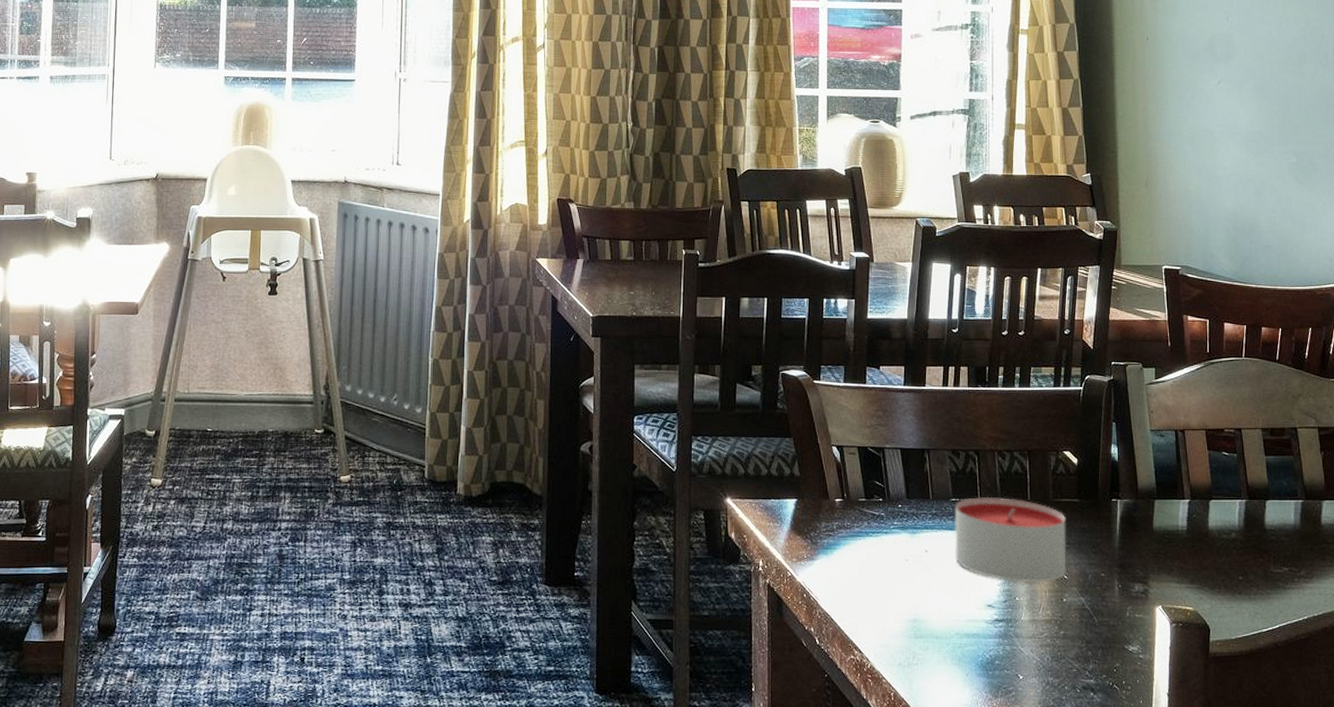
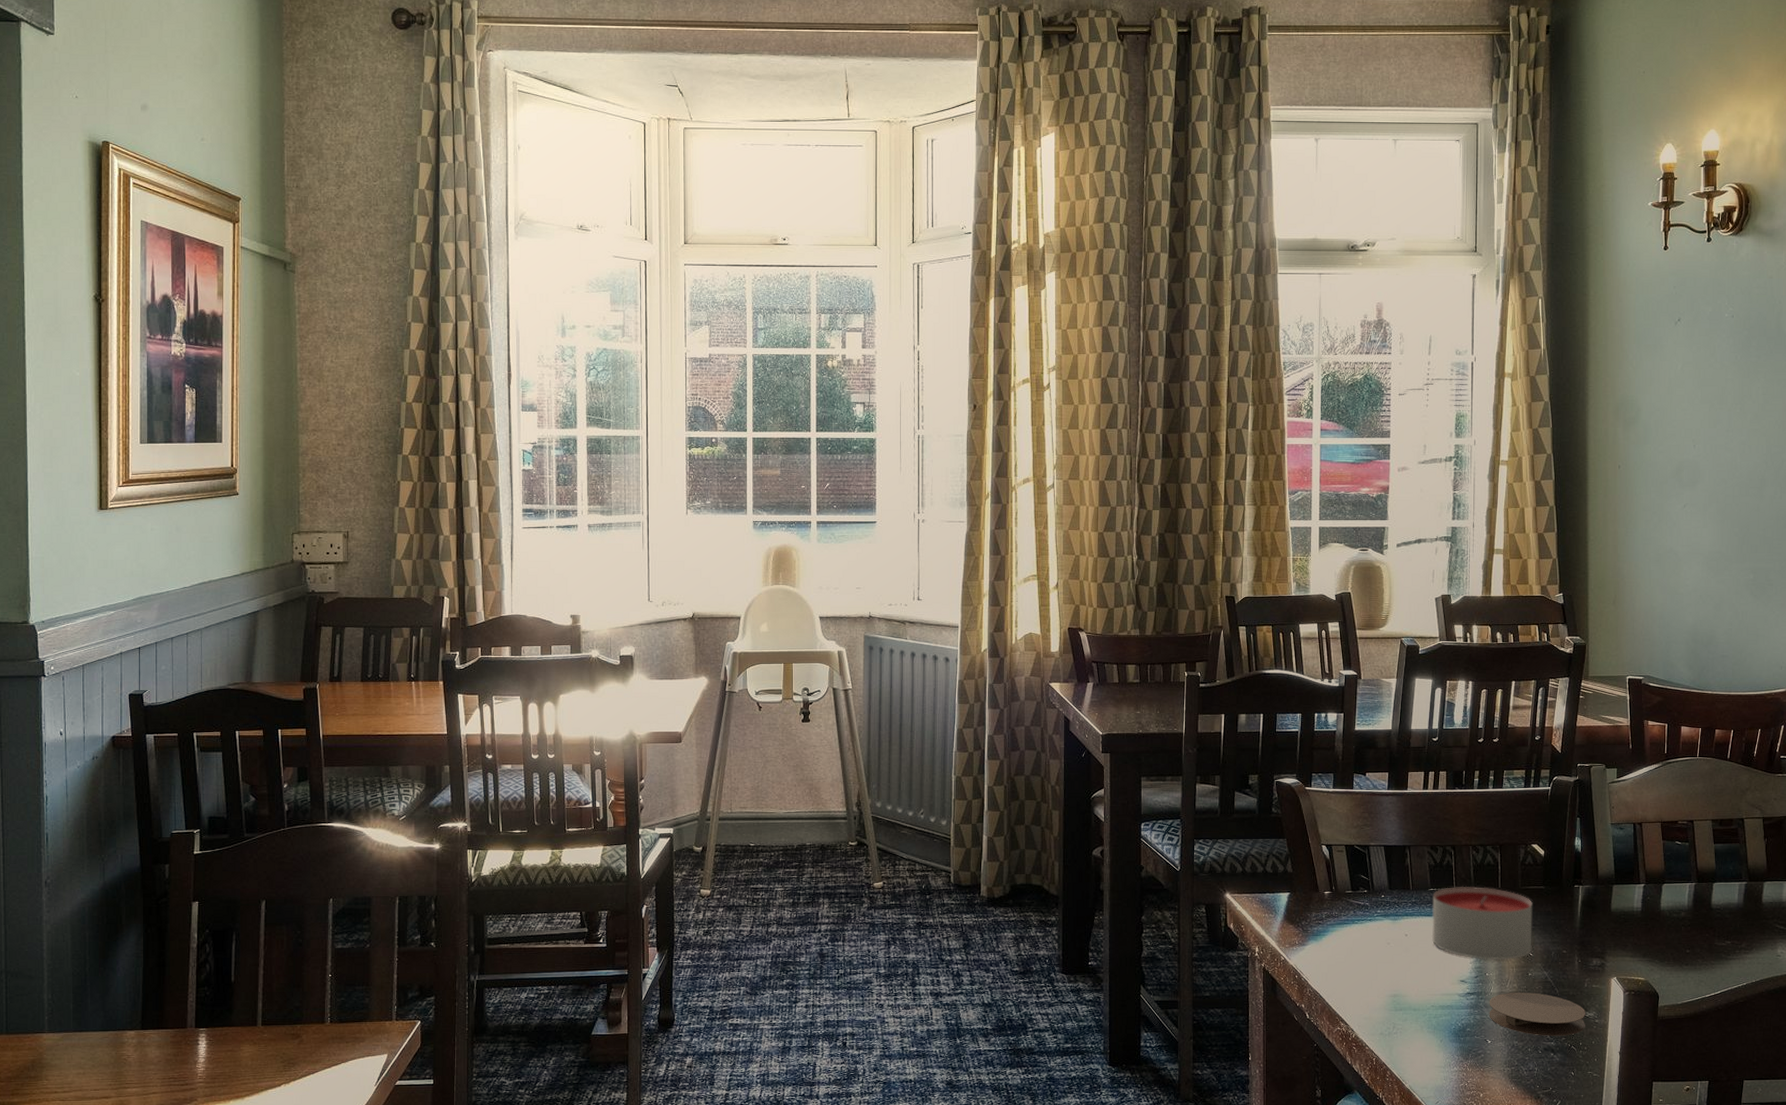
coaster: none [1020,621,1128,673] -> present [1489,993,1585,1036]

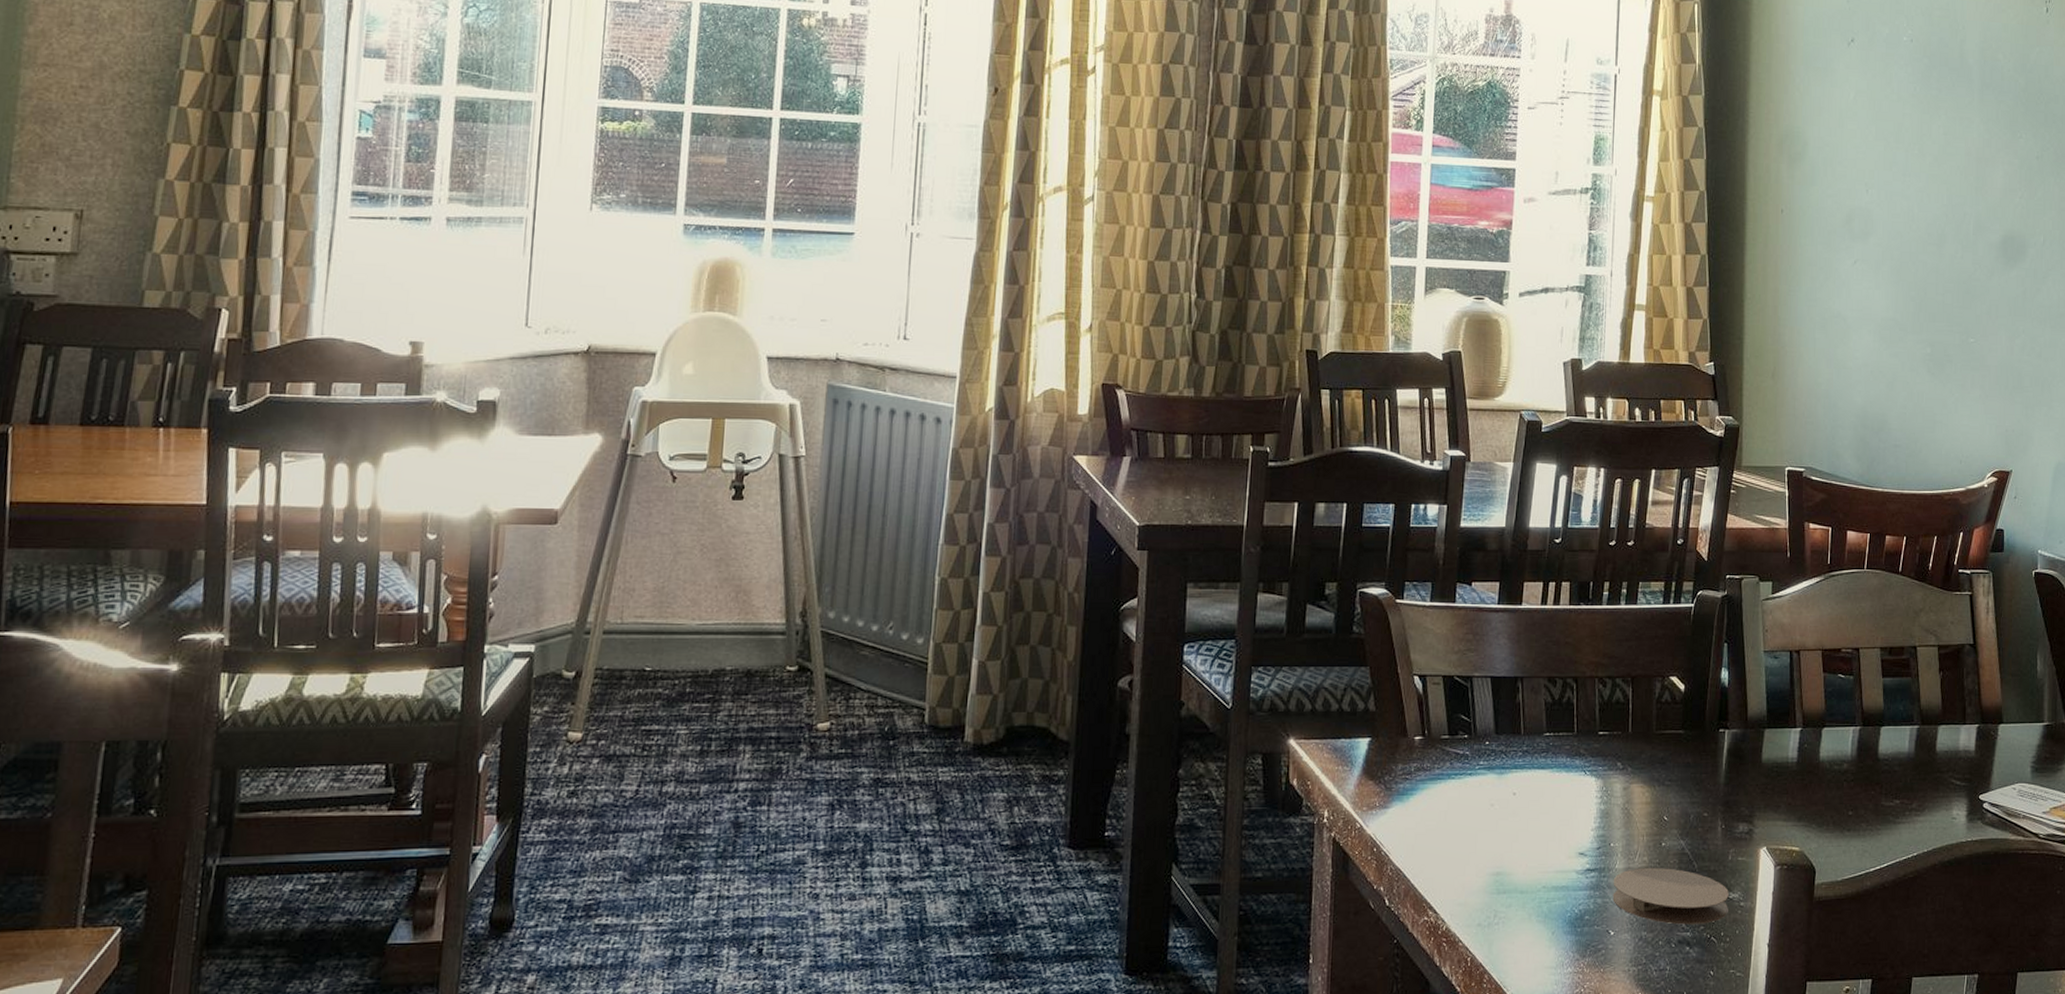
candle: present [1431,886,1532,961] -> none [1545,729,1669,827]

